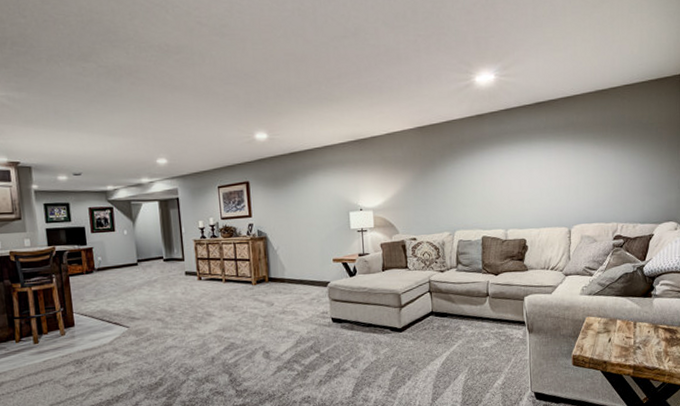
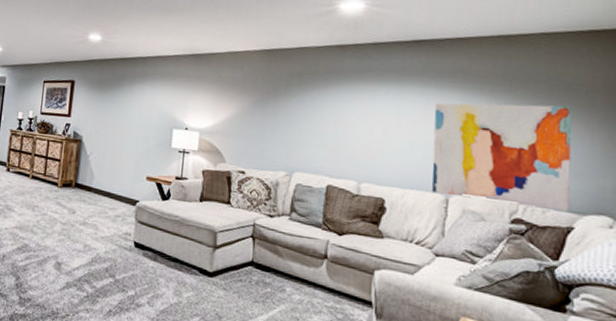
wall art: none [555,141,651,227] -> present [431,103,572,211]

